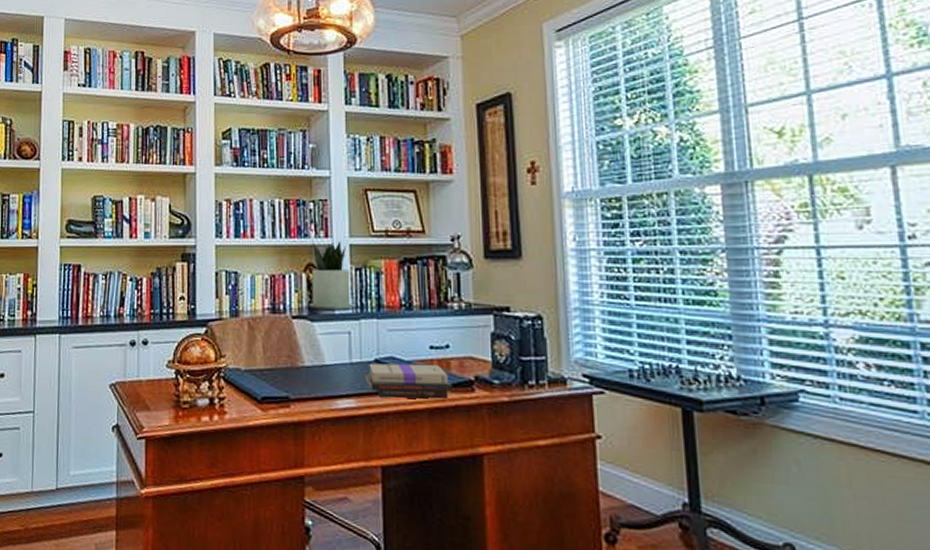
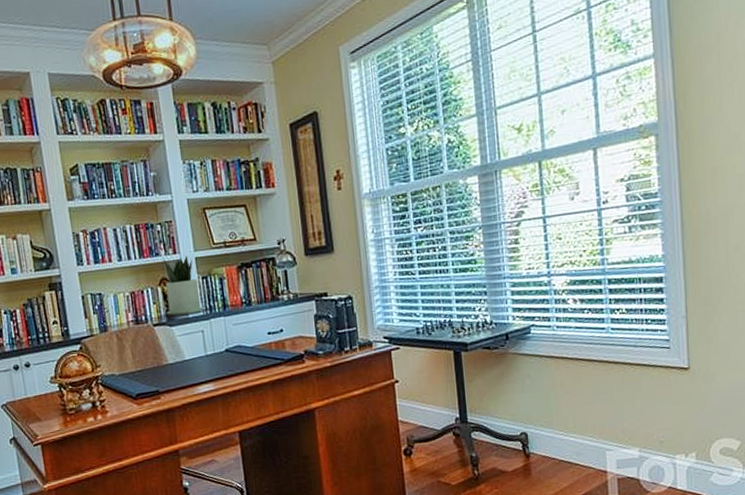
books: present [365,363,453,400] -> none [218,346,288,379]

